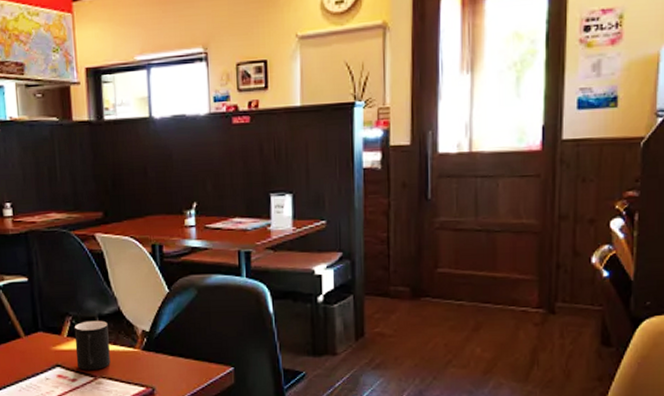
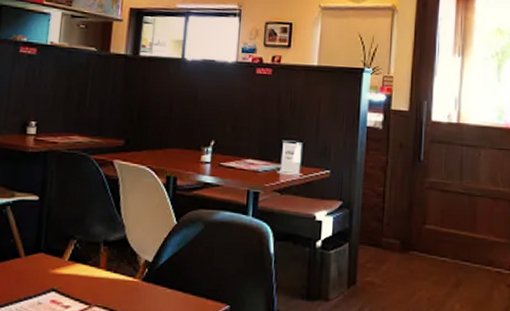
cup: present [74,320,110,370] -> none [73,245,112,297]

